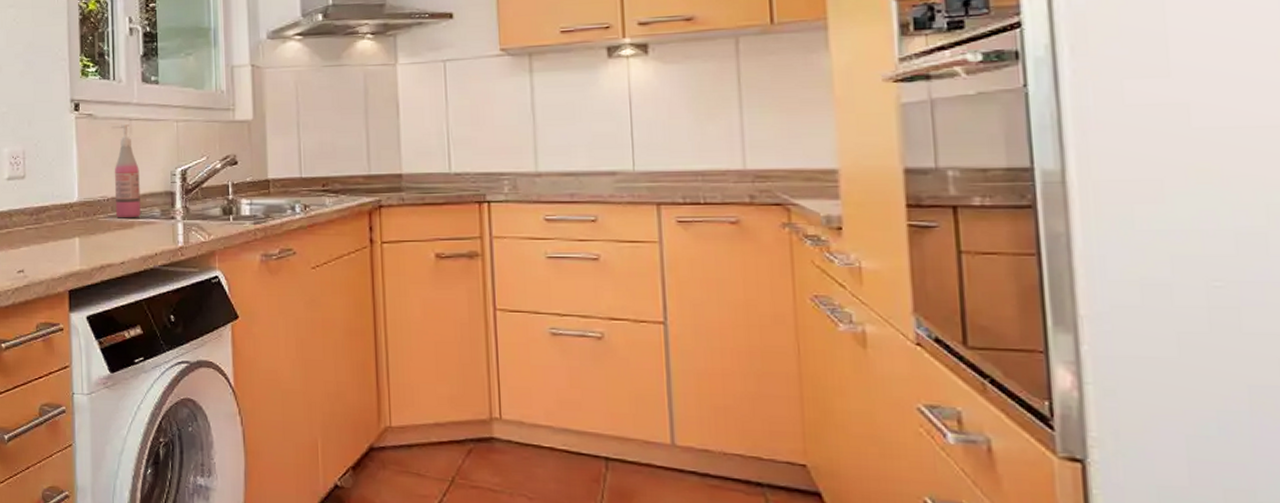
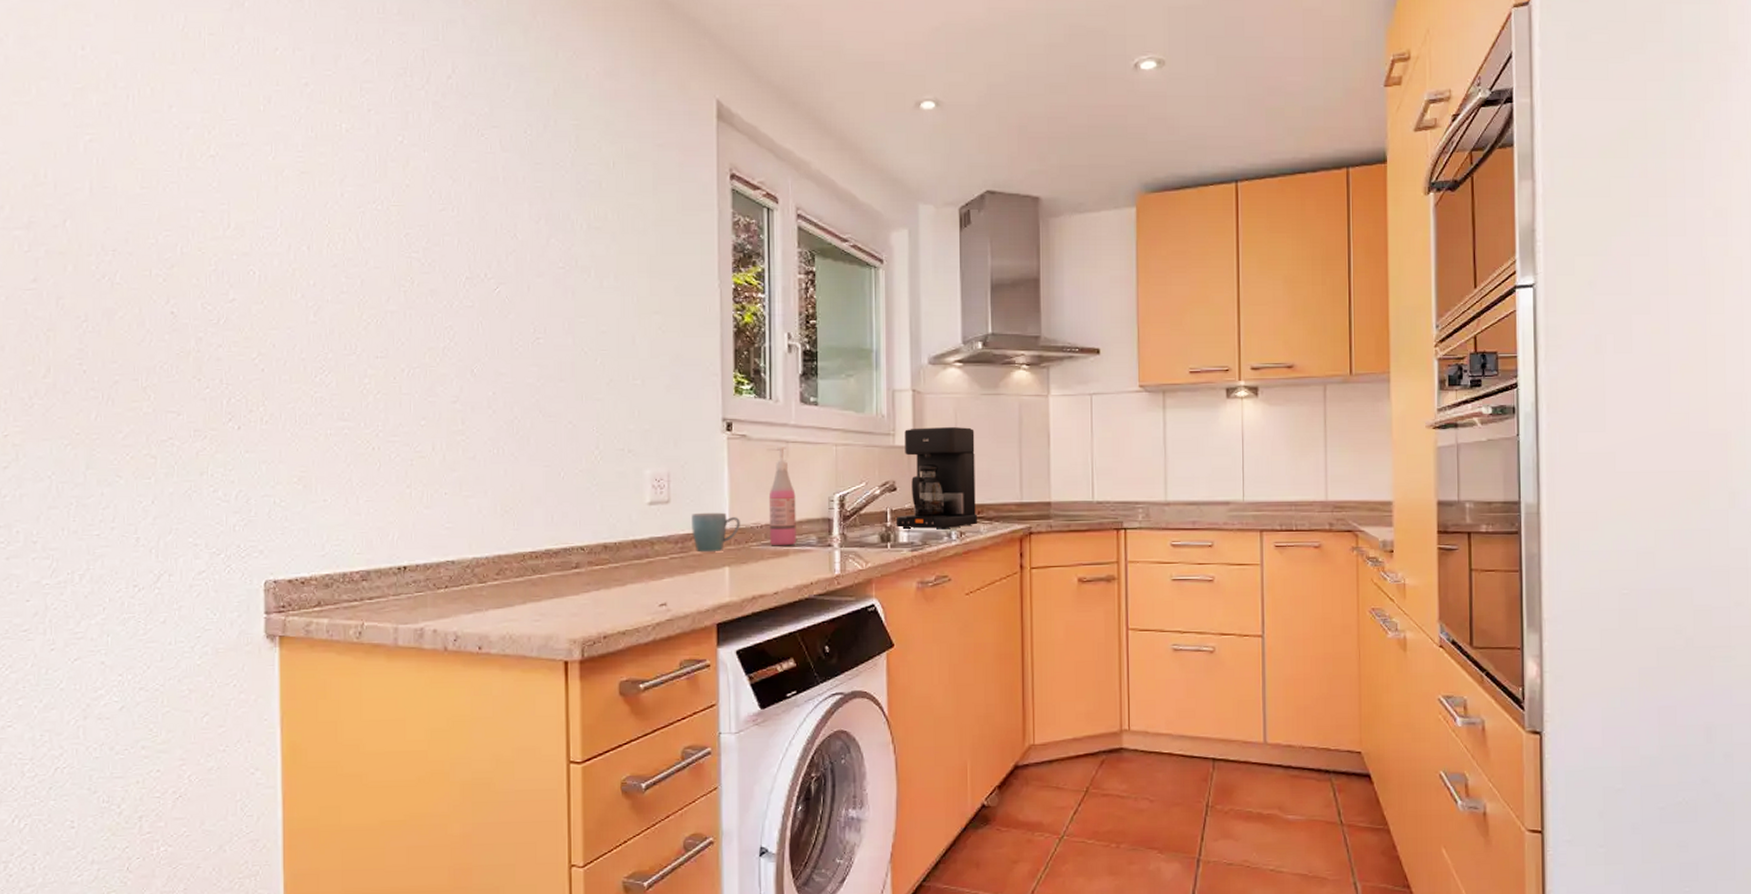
mug: none [44,186,88,224] -> present [691,512,740,553]
coffee maker: none [238,100,323,203] -> present [897,427,978,530]

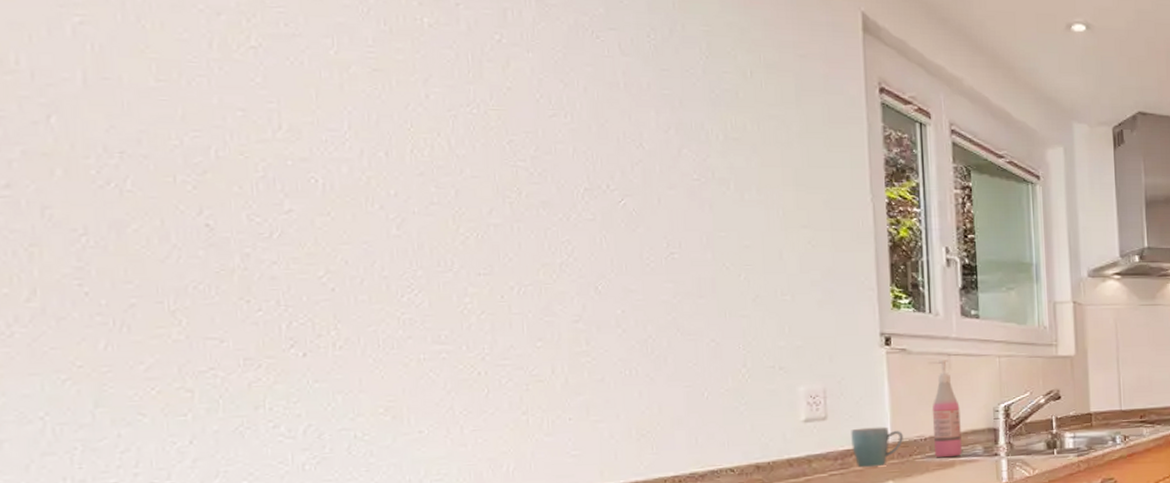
coffee maker: present [897,427,978,530] -> none [1062,336,1141,435]

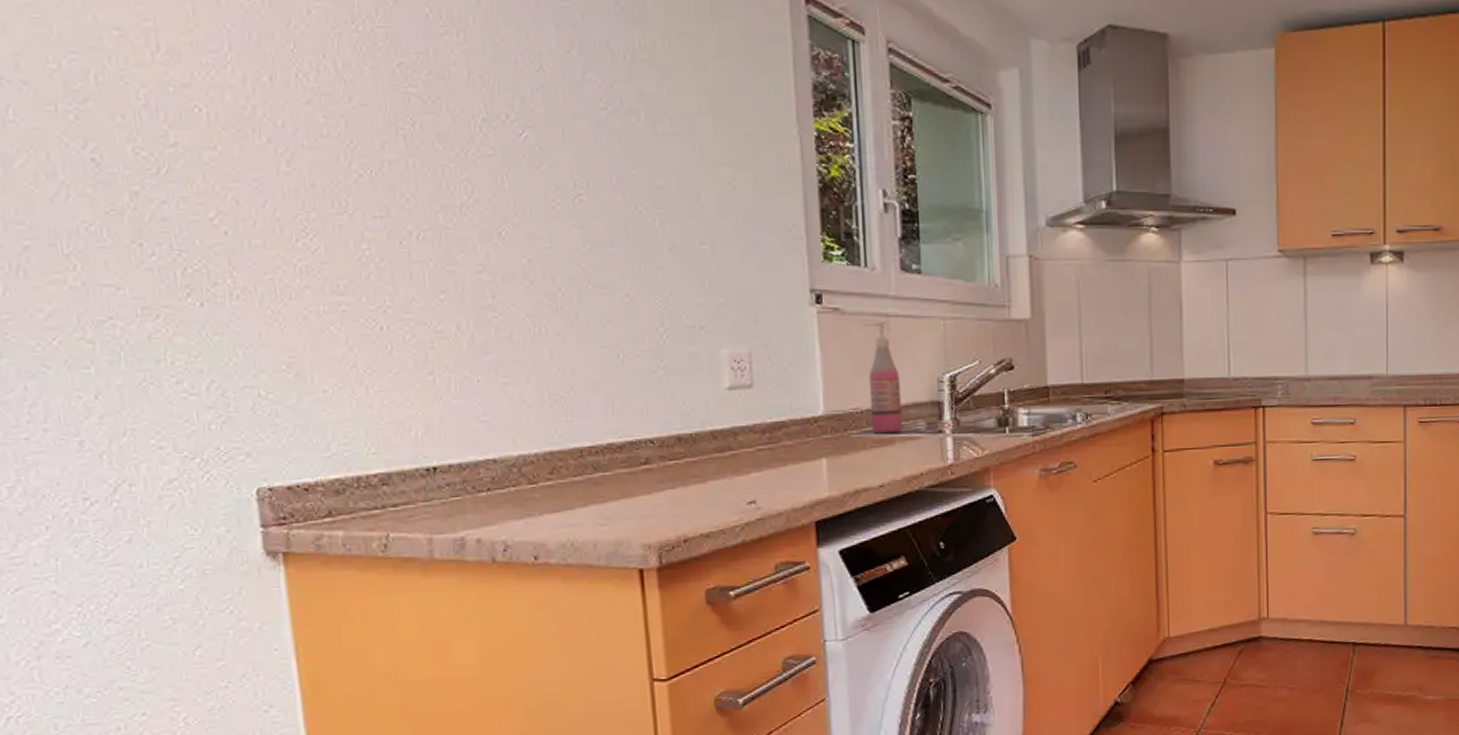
mug: present [851,426,903,468] -> none [779,397,837,443]

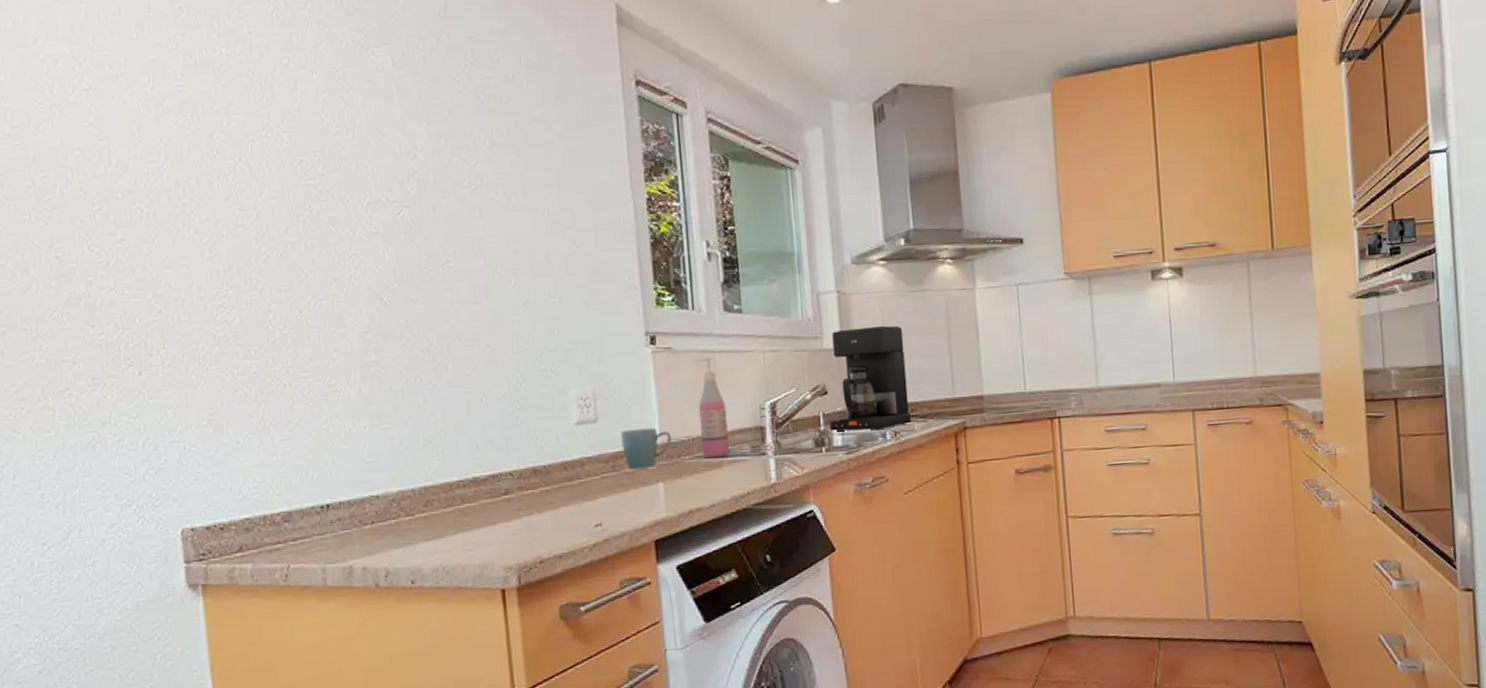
mug: none [779,397,837,443] -> present [621,427,671,470]
coffee maker: none [1015,297,1106,412] -> present [830,325,912,432]

